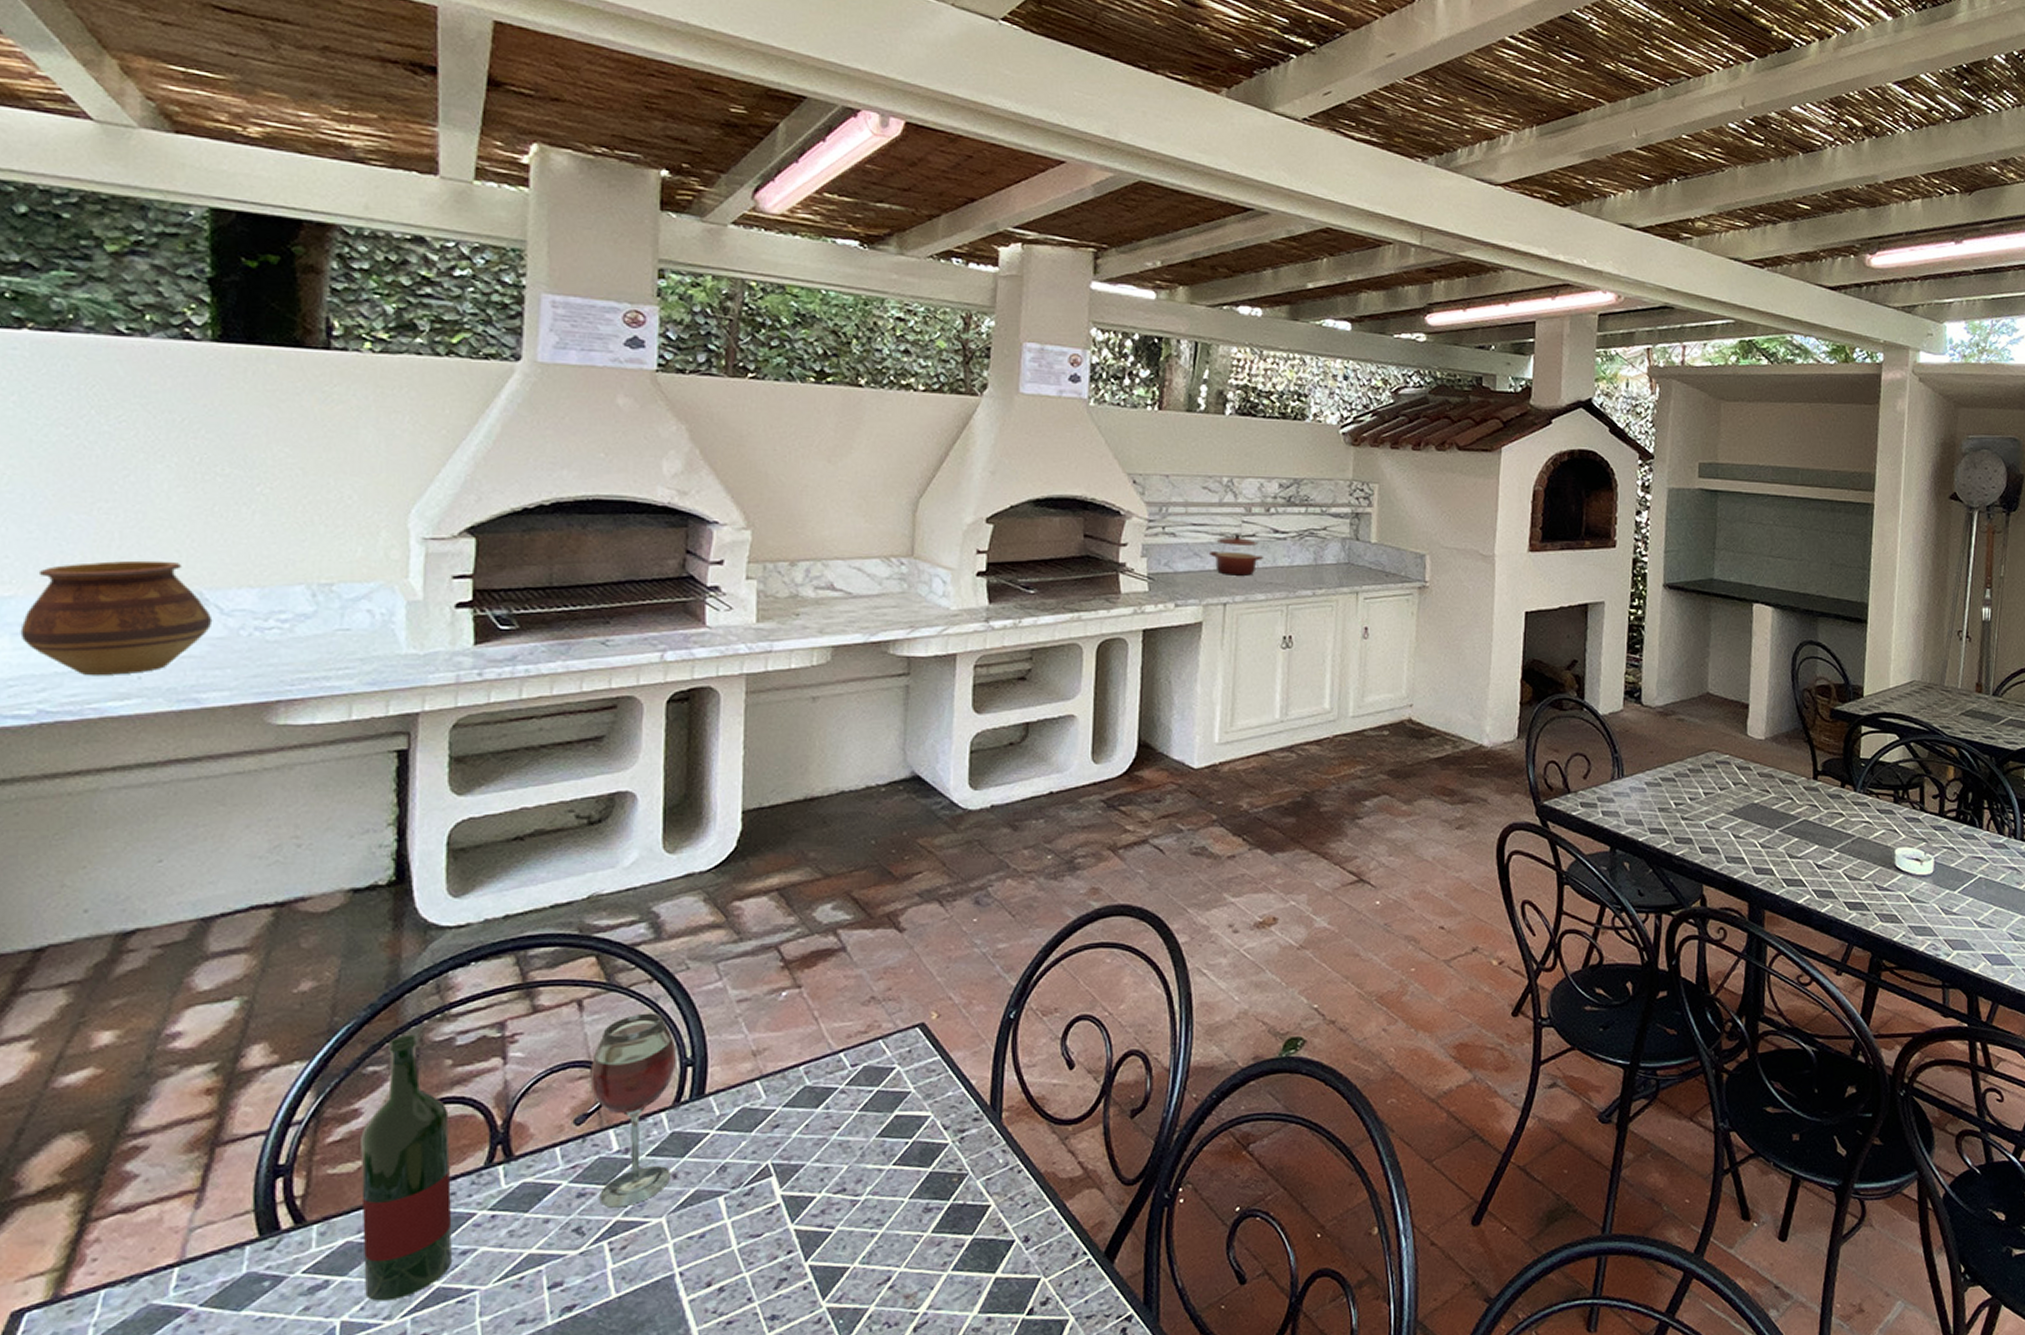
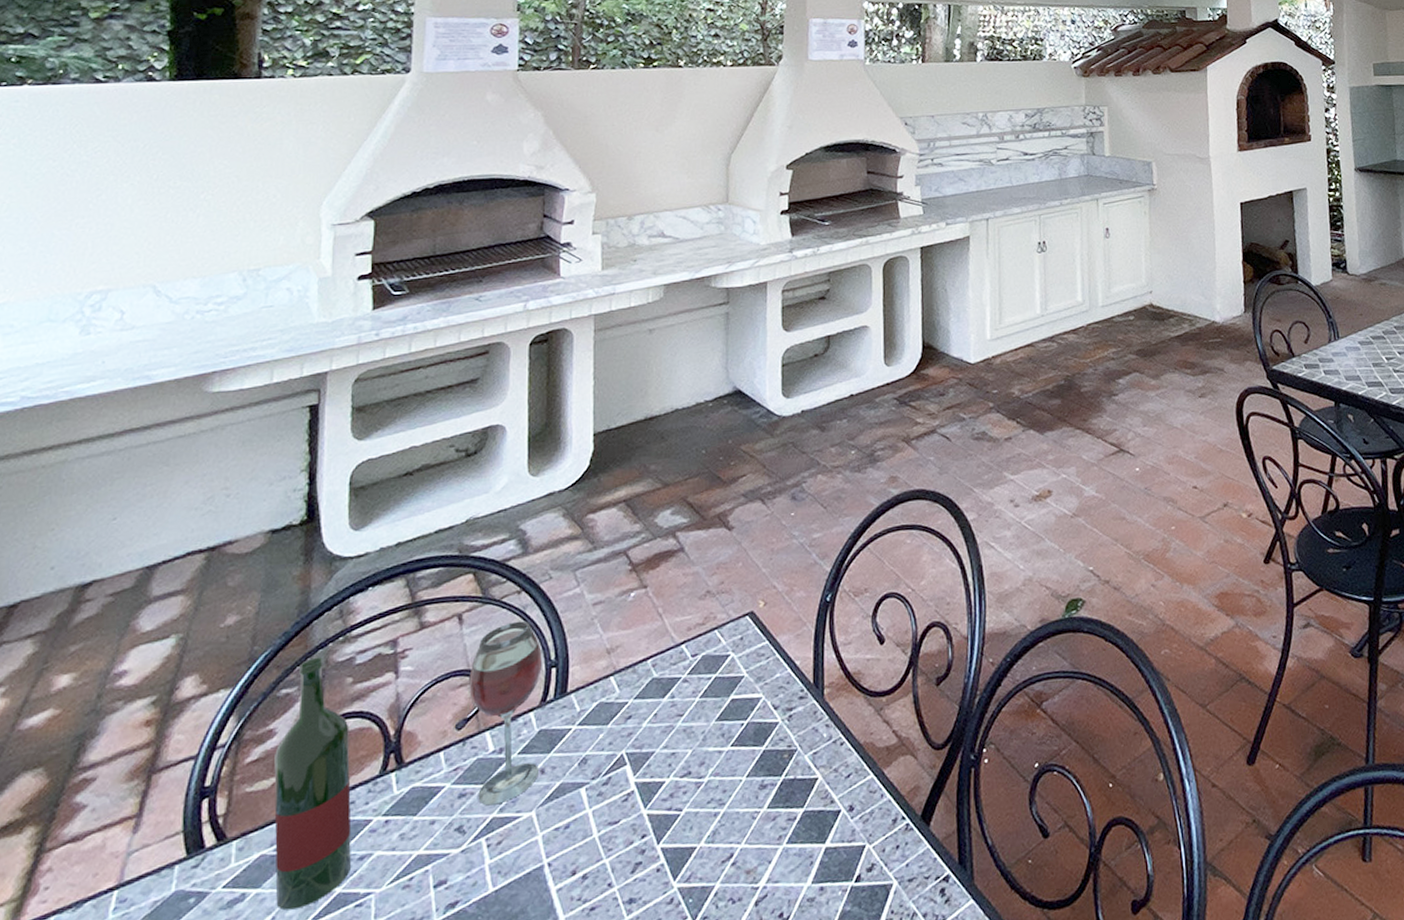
ceramic pot: present [20,560,213,675] -> none [10,262,163,364]
saucepan: present [1208,533,1264,576] -> none [971,159,1018,195]

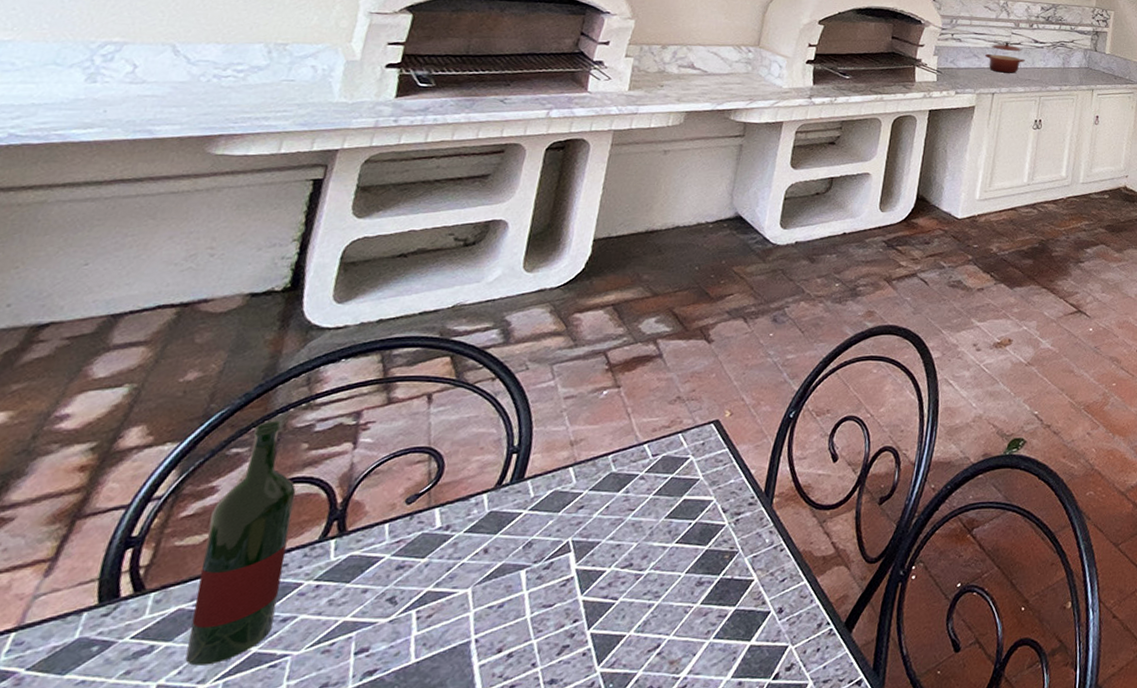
wineglass: present [469,621,542,806] -> none [415,406,506,579]
saucepan: none [971,159,1018,195] -> present [984,42,1026,73]

